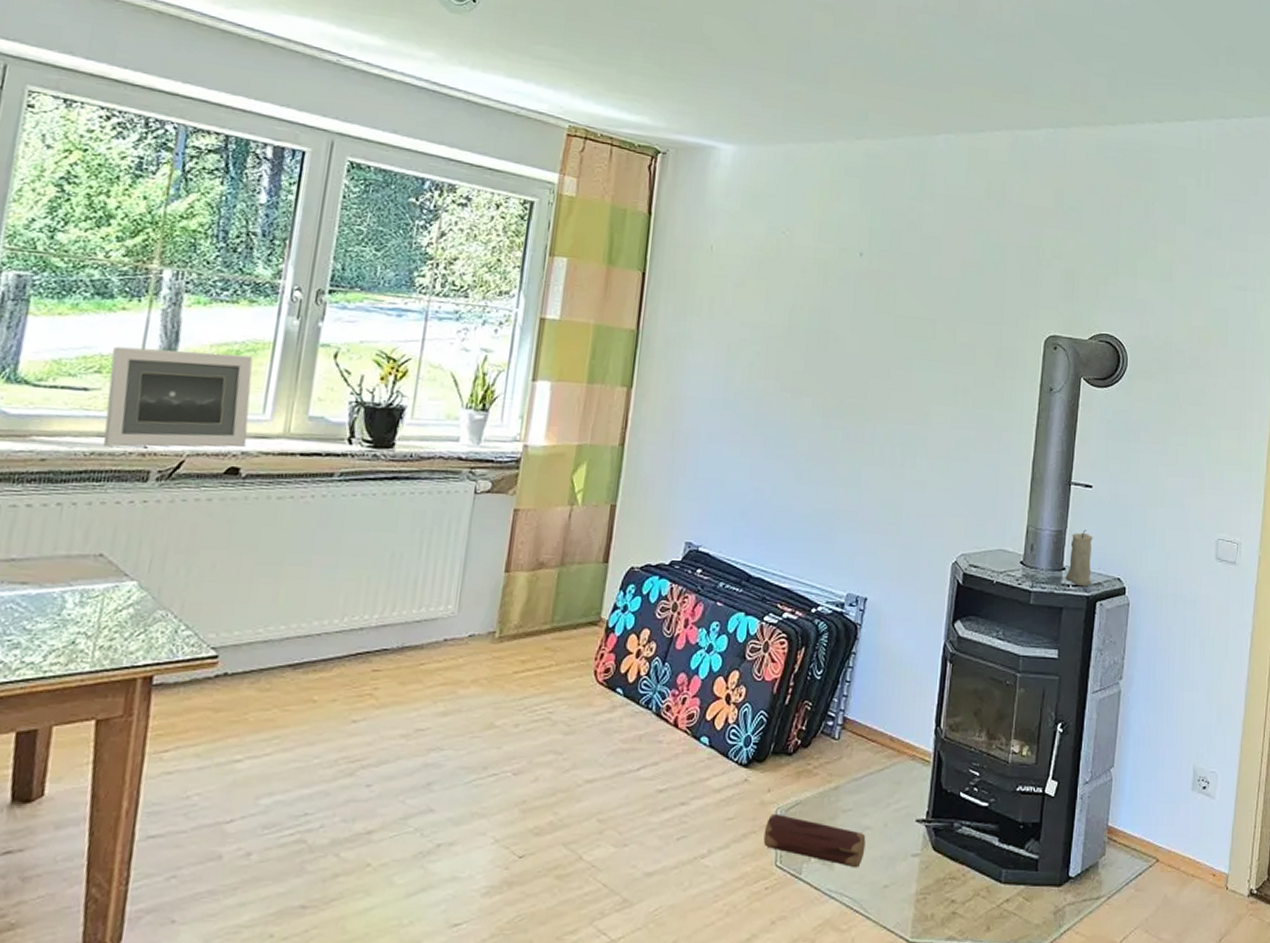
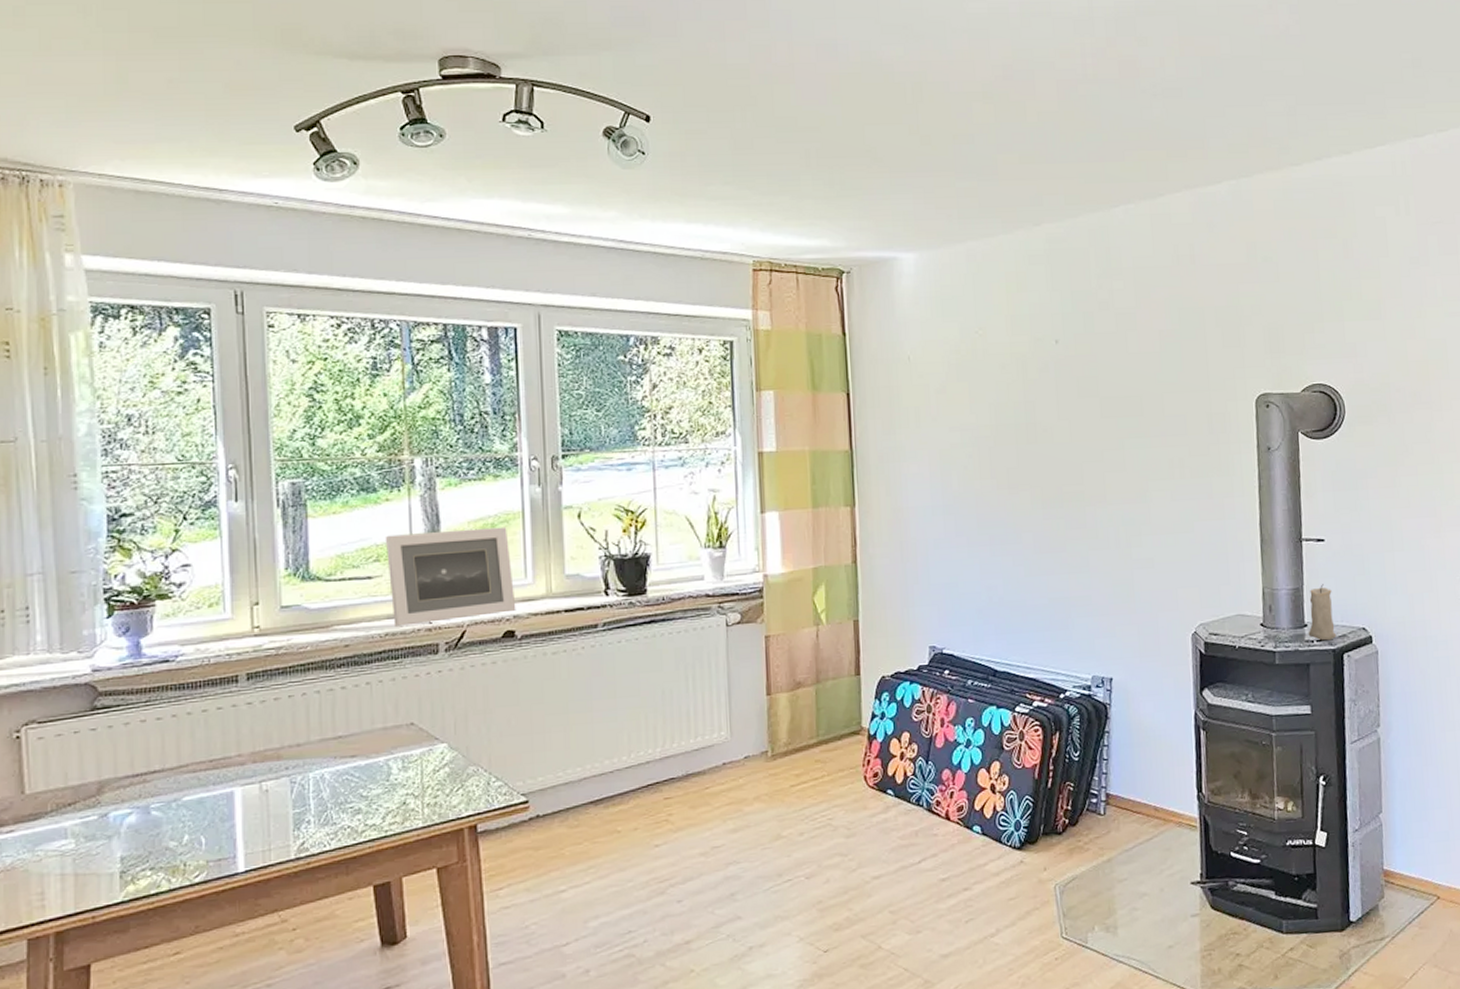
decorative log: present [763,813,866,868] -> none [1046,889,1146,933]

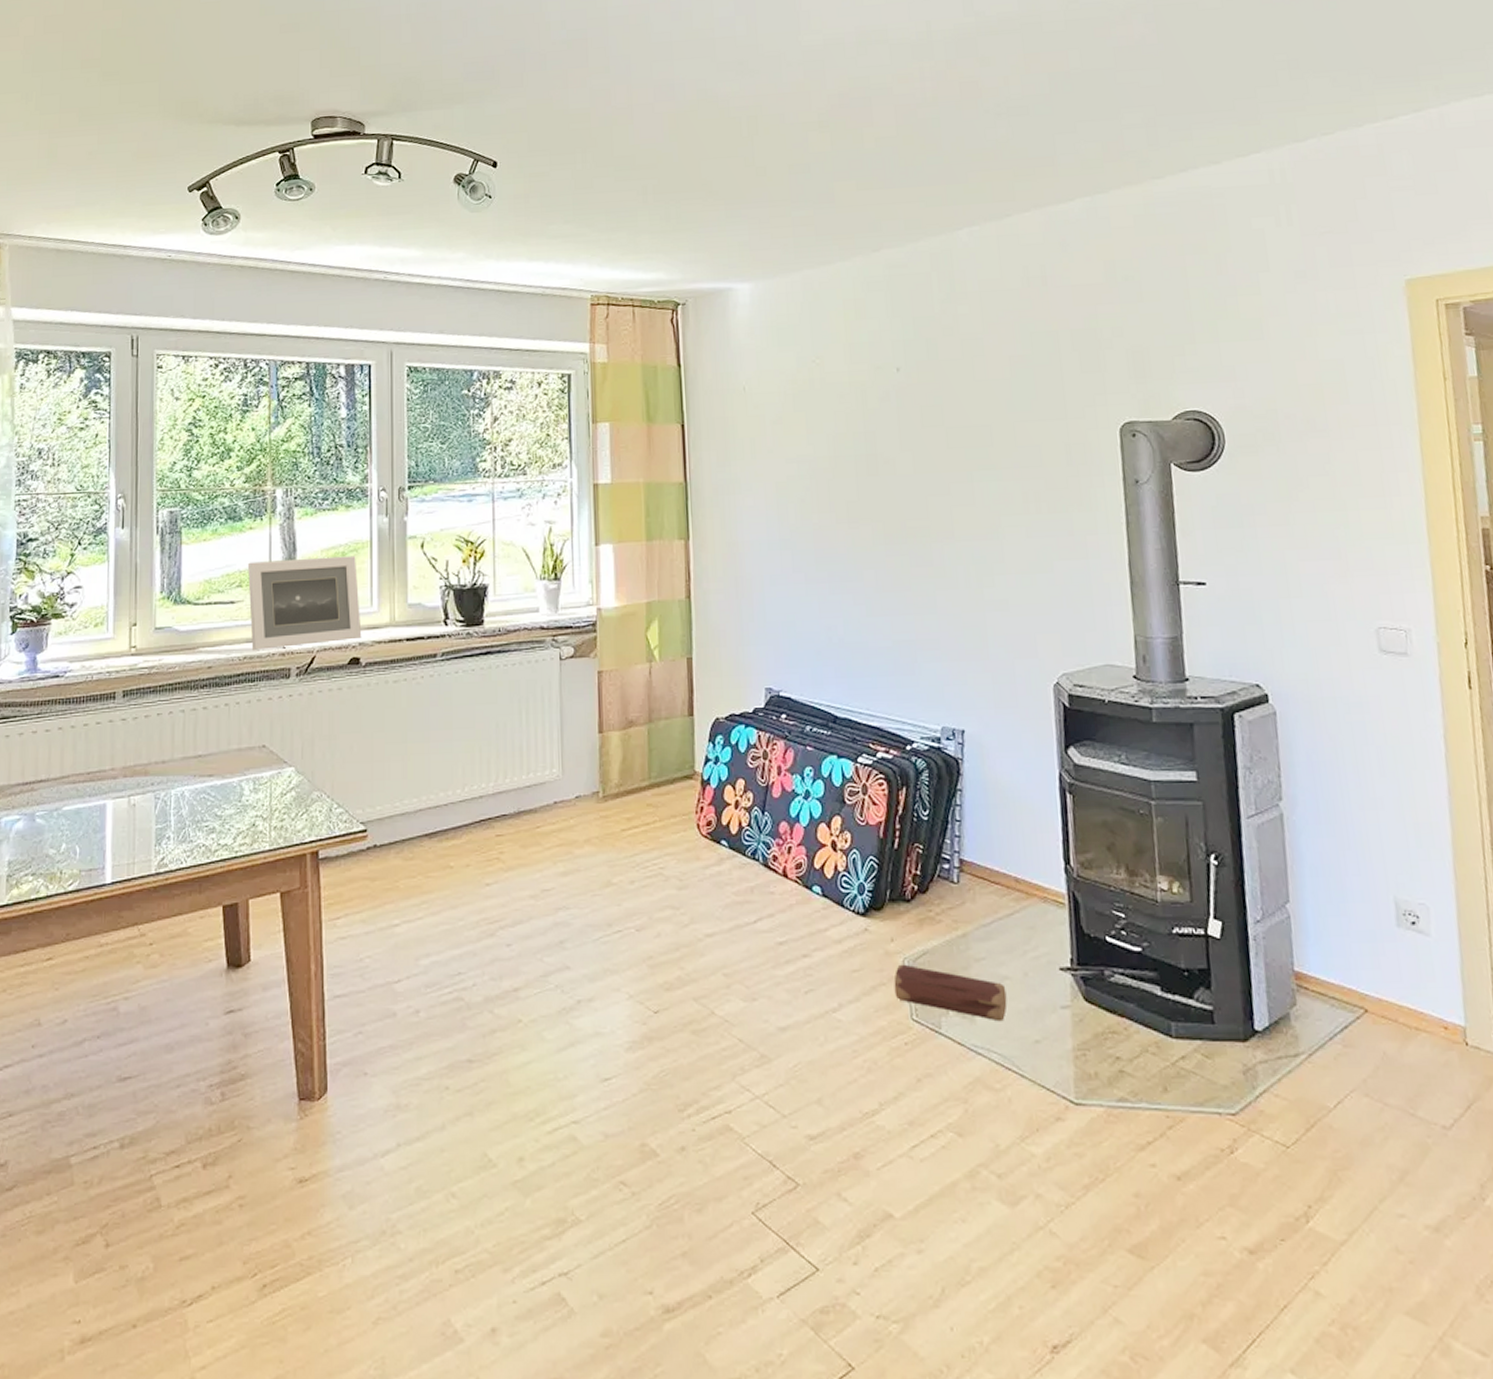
decorative log: none [1046,889,1146,933] -> present [893,964,1008,1022]
candle: present [1308,584,1337,641] -> none [1190,633,1225,698]

